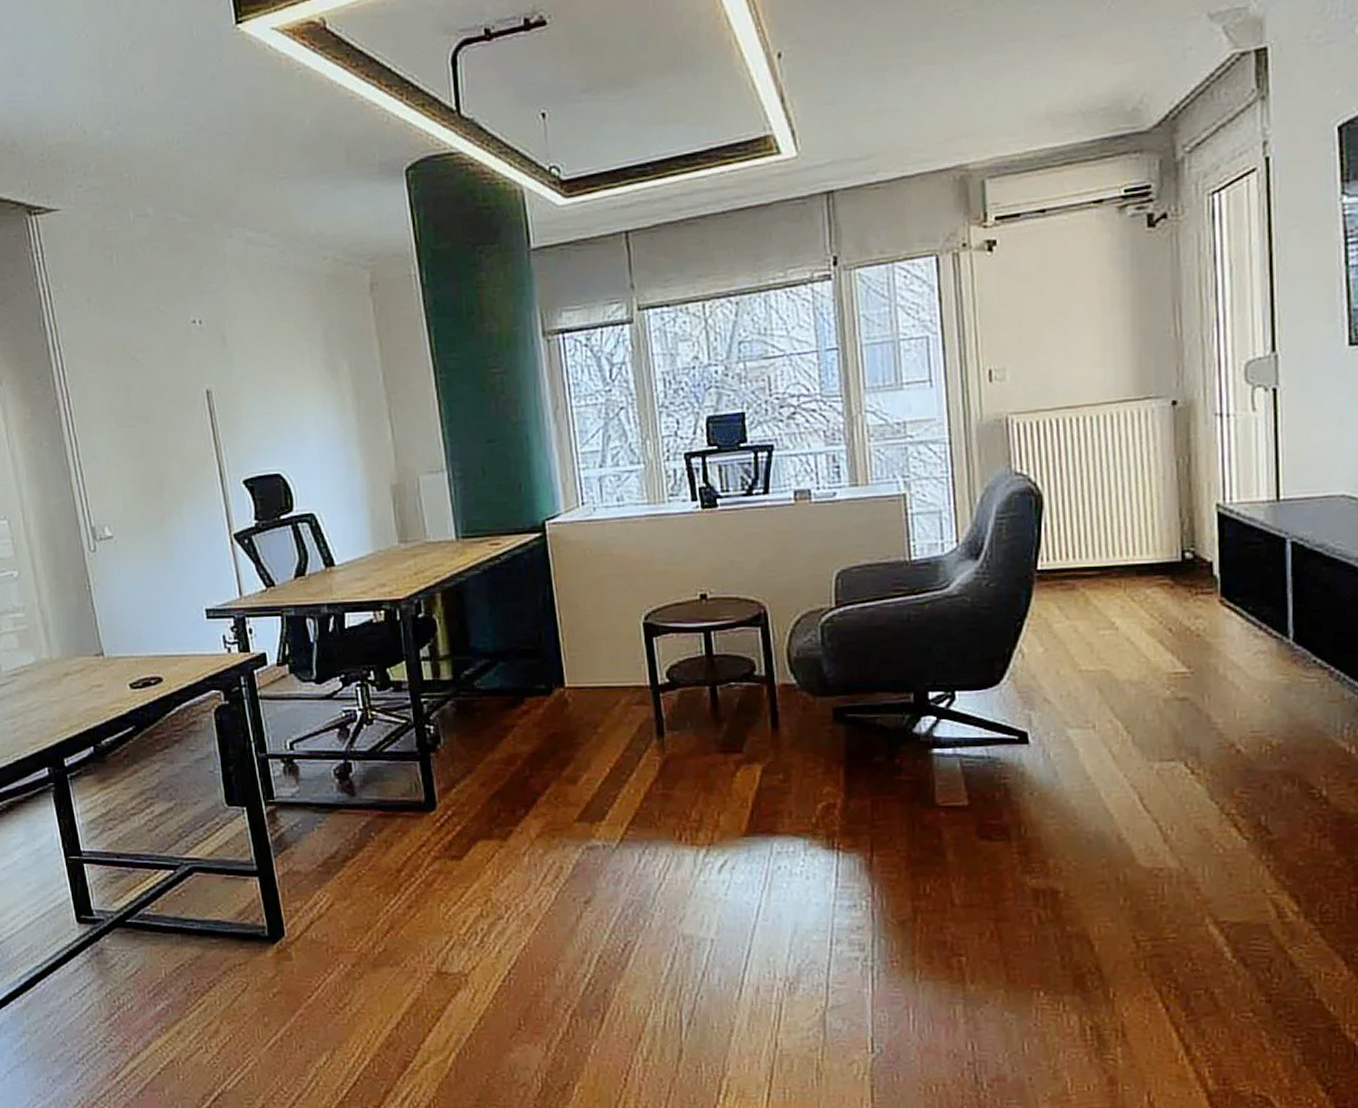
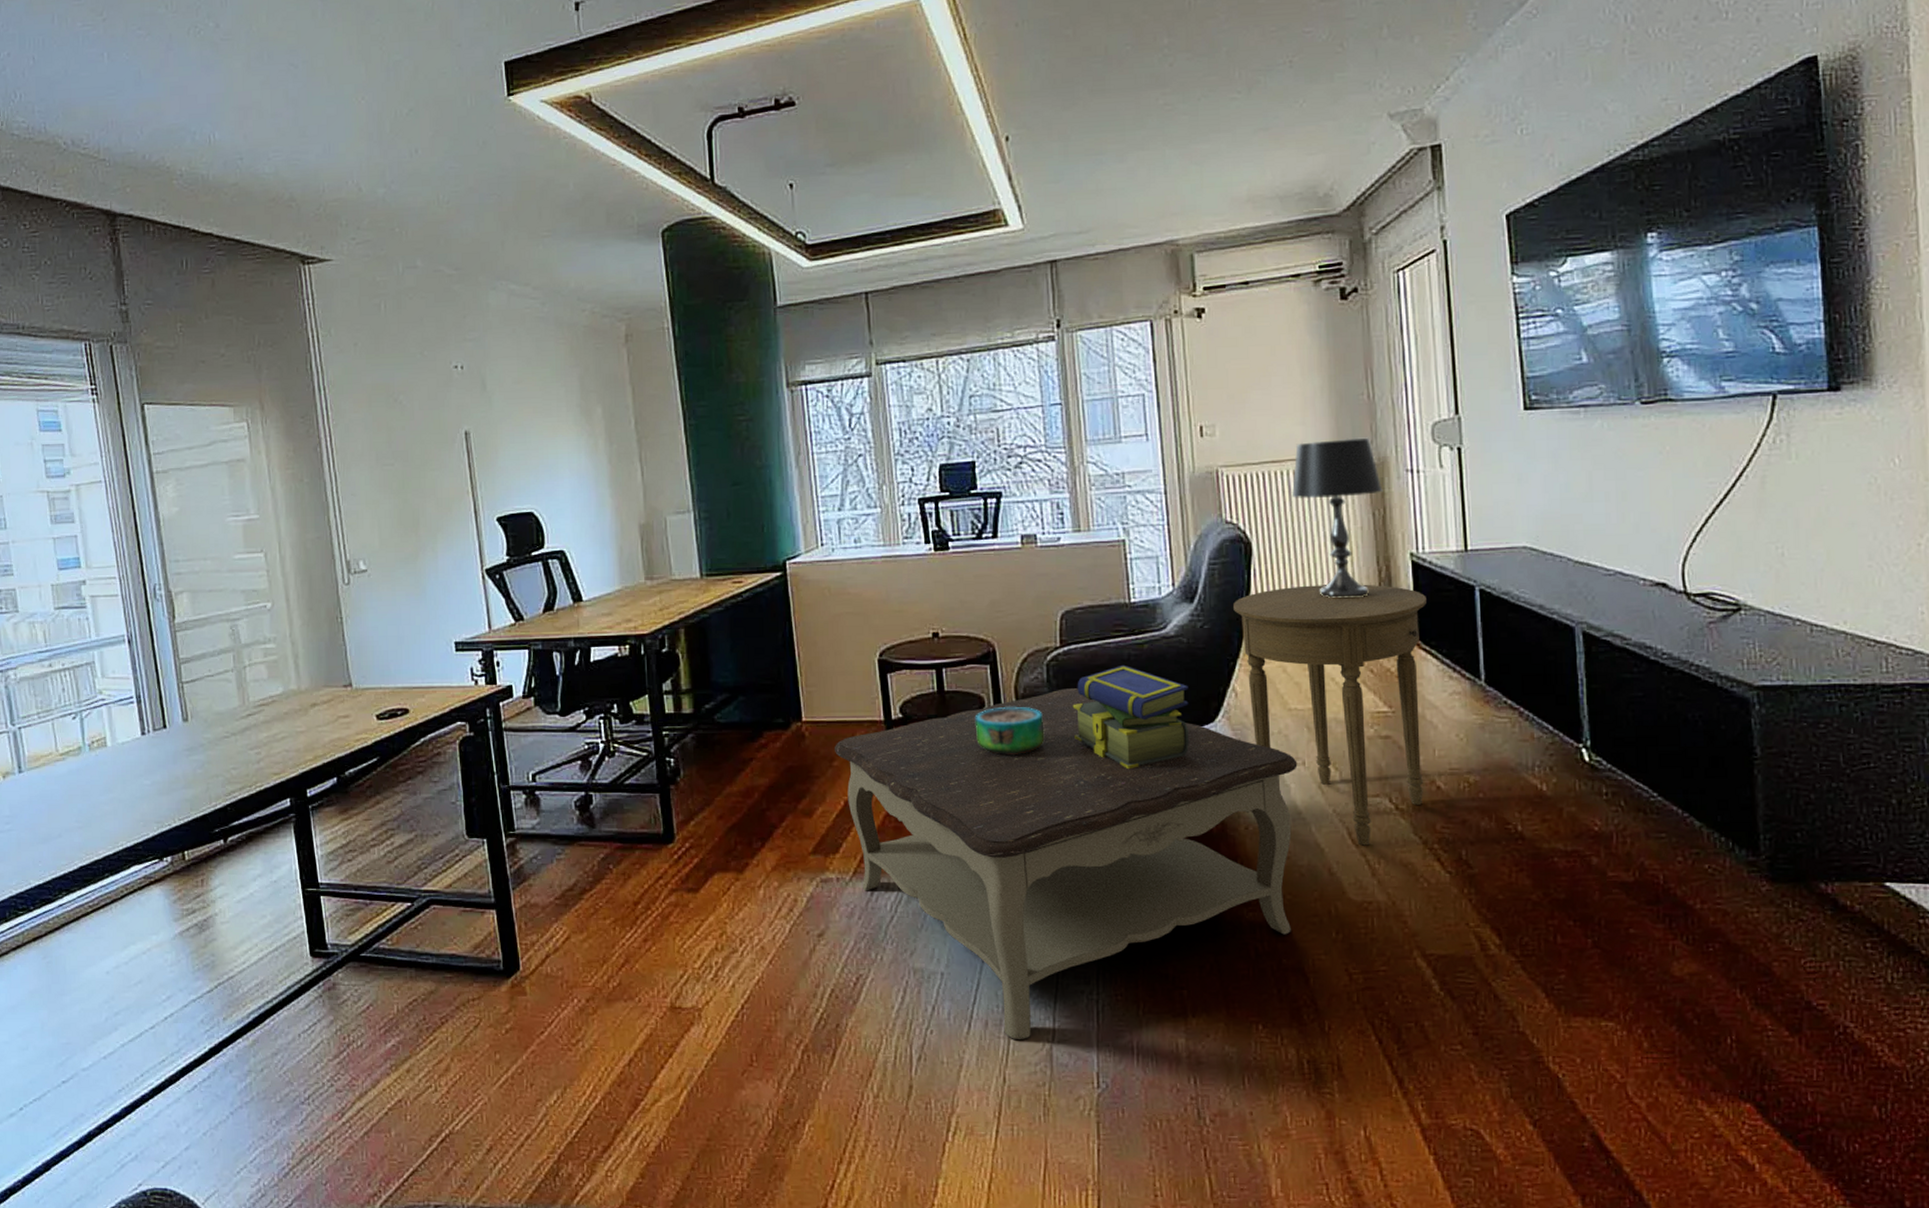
coffee table: none [599,651,1087,1005] -> present [835,688,1298,1039]
decorative bowl: none [746,671,819,720] -> present [976,707,1045,755]
stack of books: none [848,625,972,735] -> present [1072,664,1189,770]
side table: none [1022,537,1232,811] -> present [1233,584,1426,846]
table lamp: none [1087,379,1189,554] -> present [1291,437,1383,599]

